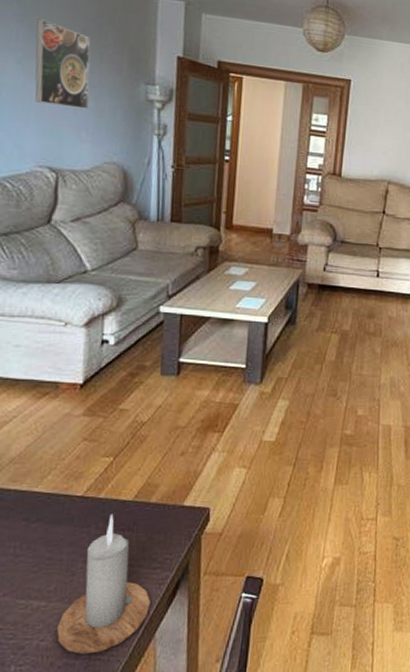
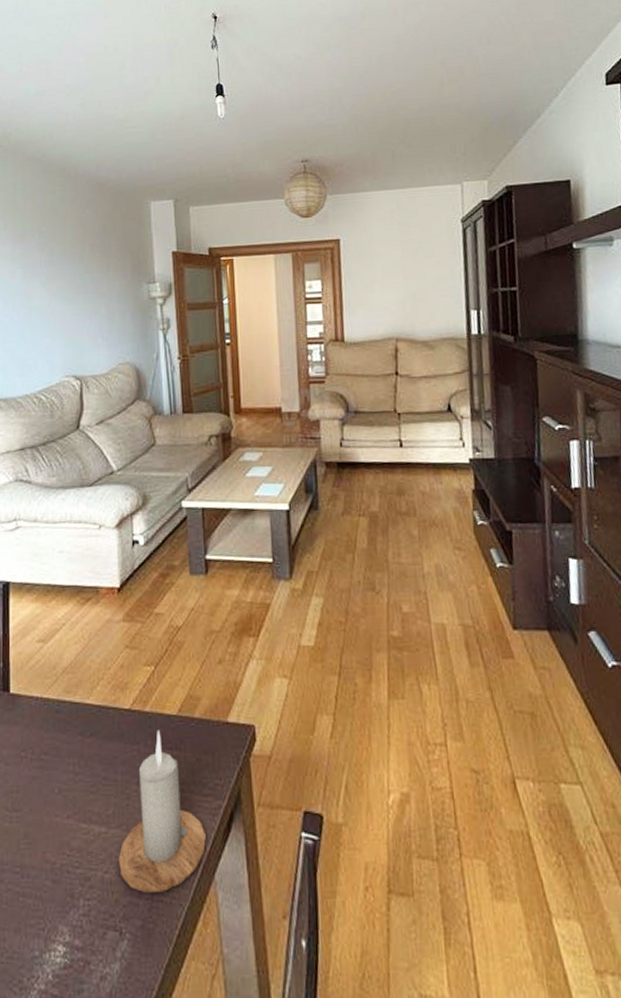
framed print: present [35,18,91,109] -> none [55,243,101,318]

